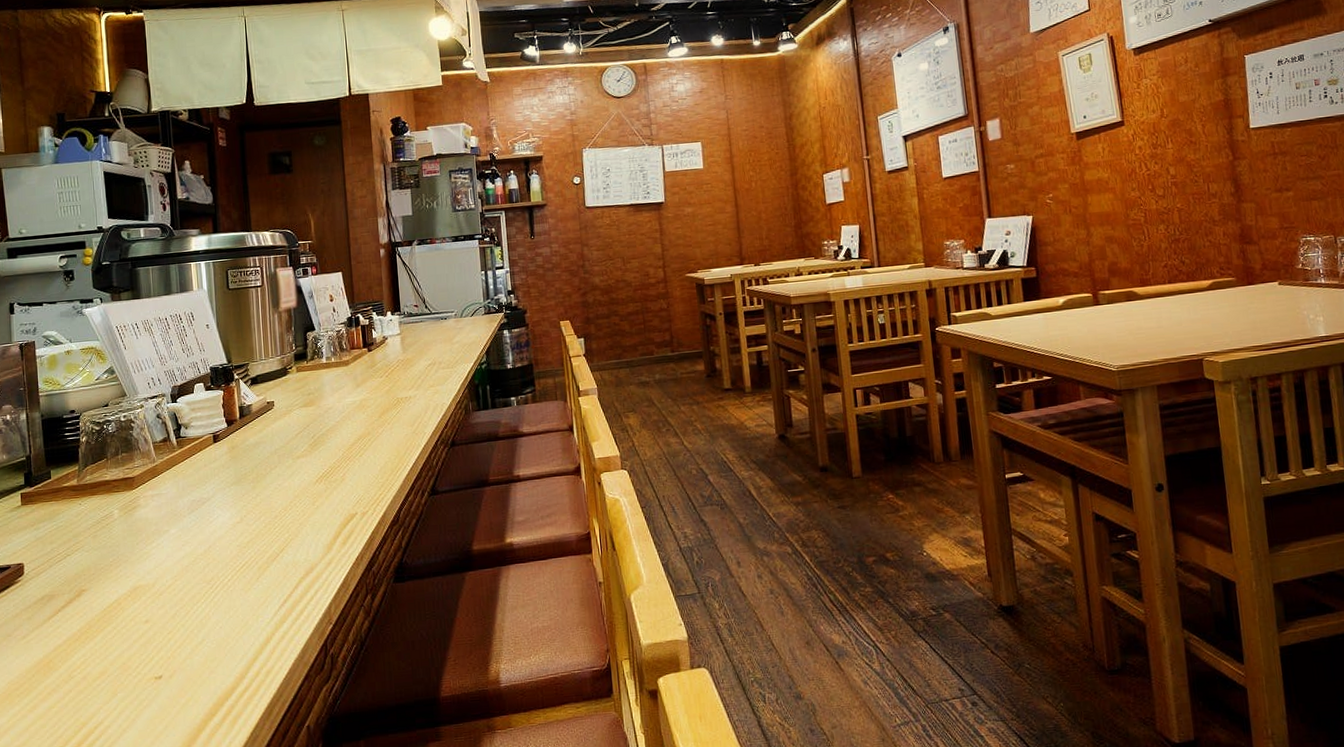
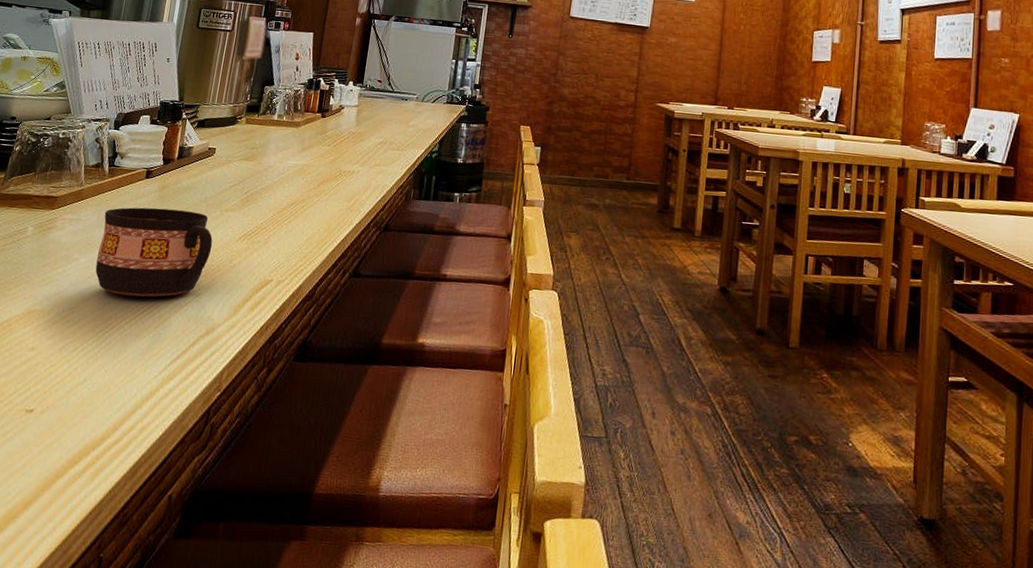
cup: none [183,464,293,556] -> present [95,207,213,297]

